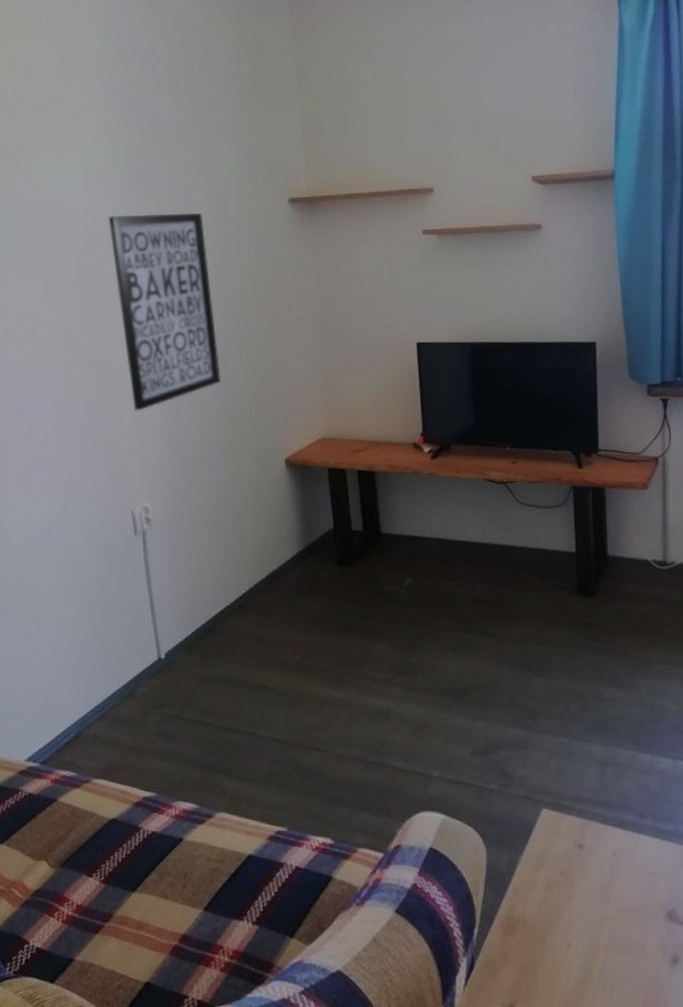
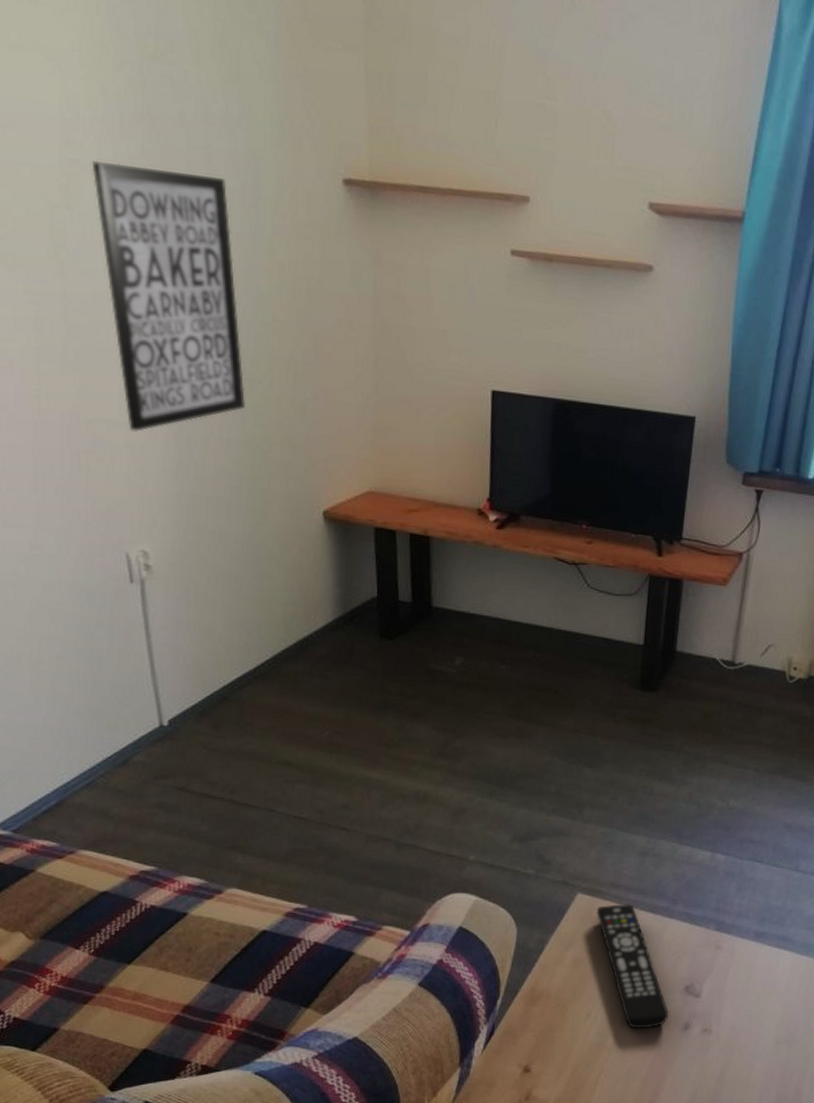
remote control: none [563,818,654,963] -> present [596,903,669,1029]

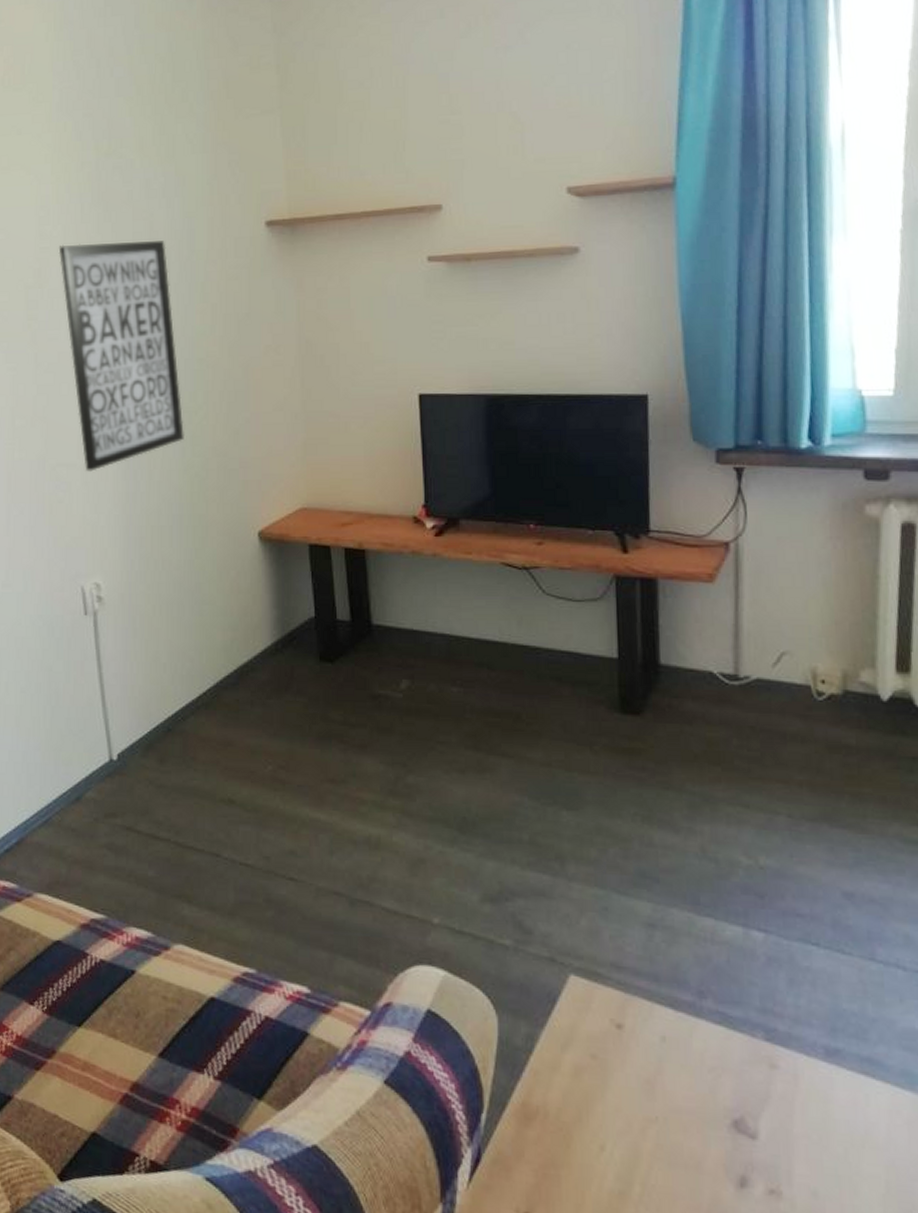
remote control: present [596,903,669,1029] -> none [596,992,715,1178]

